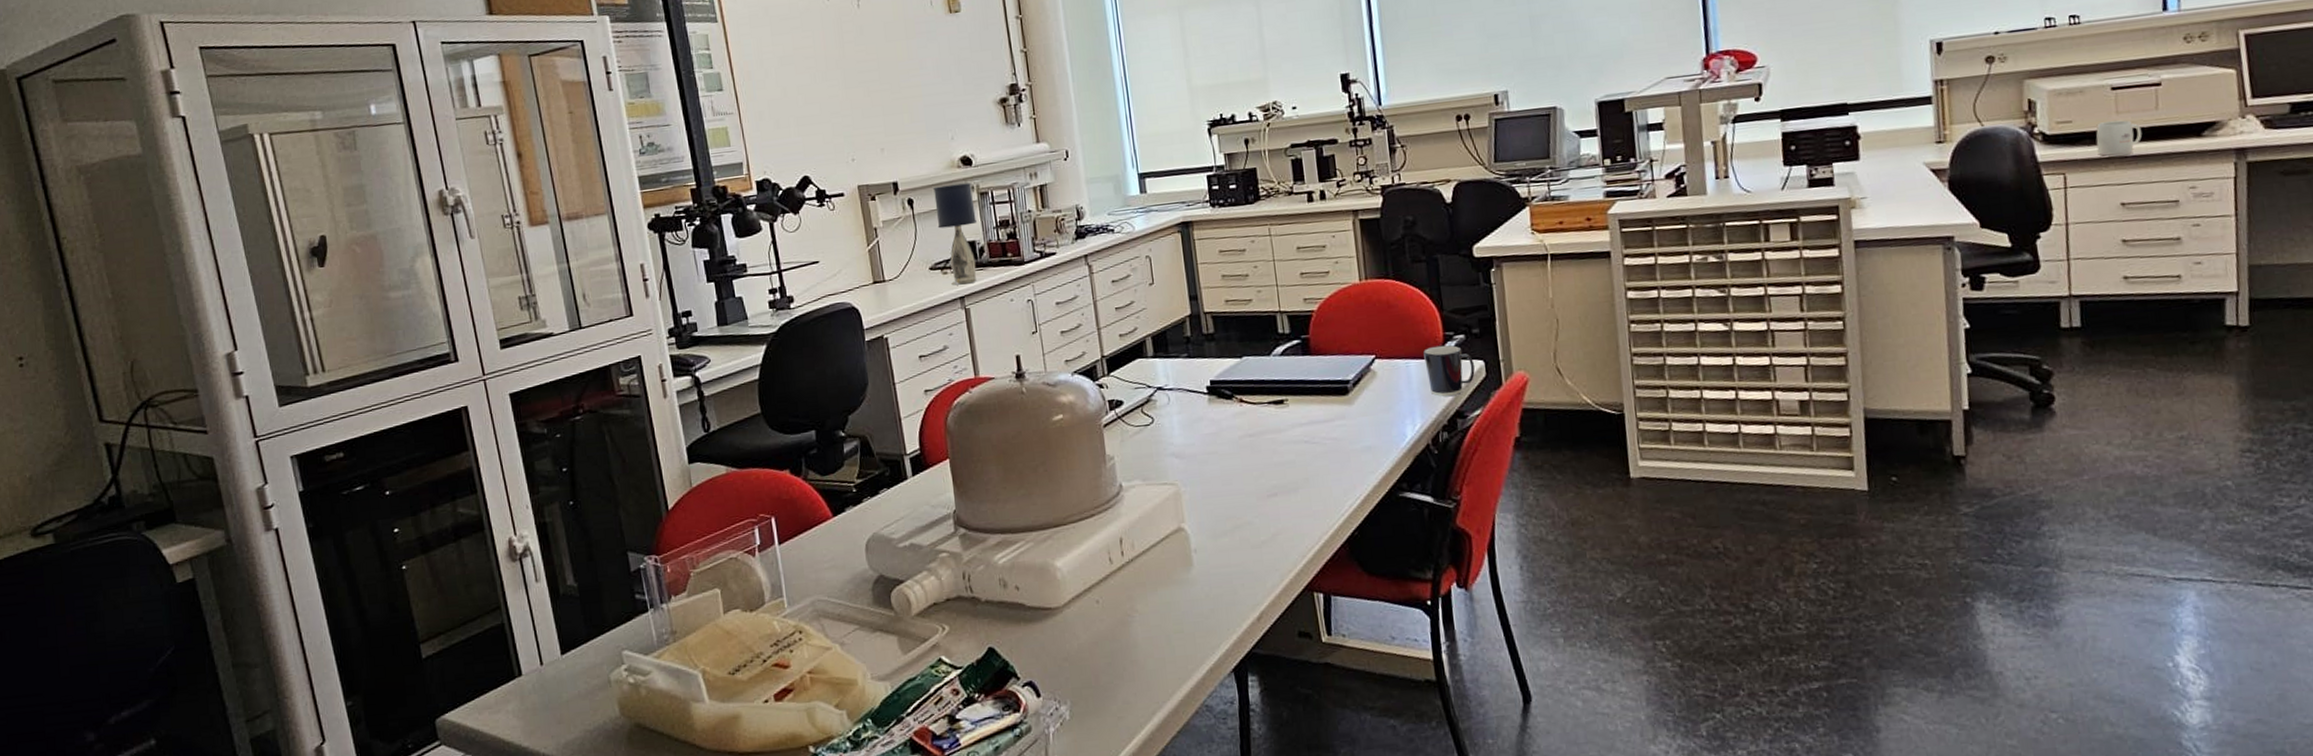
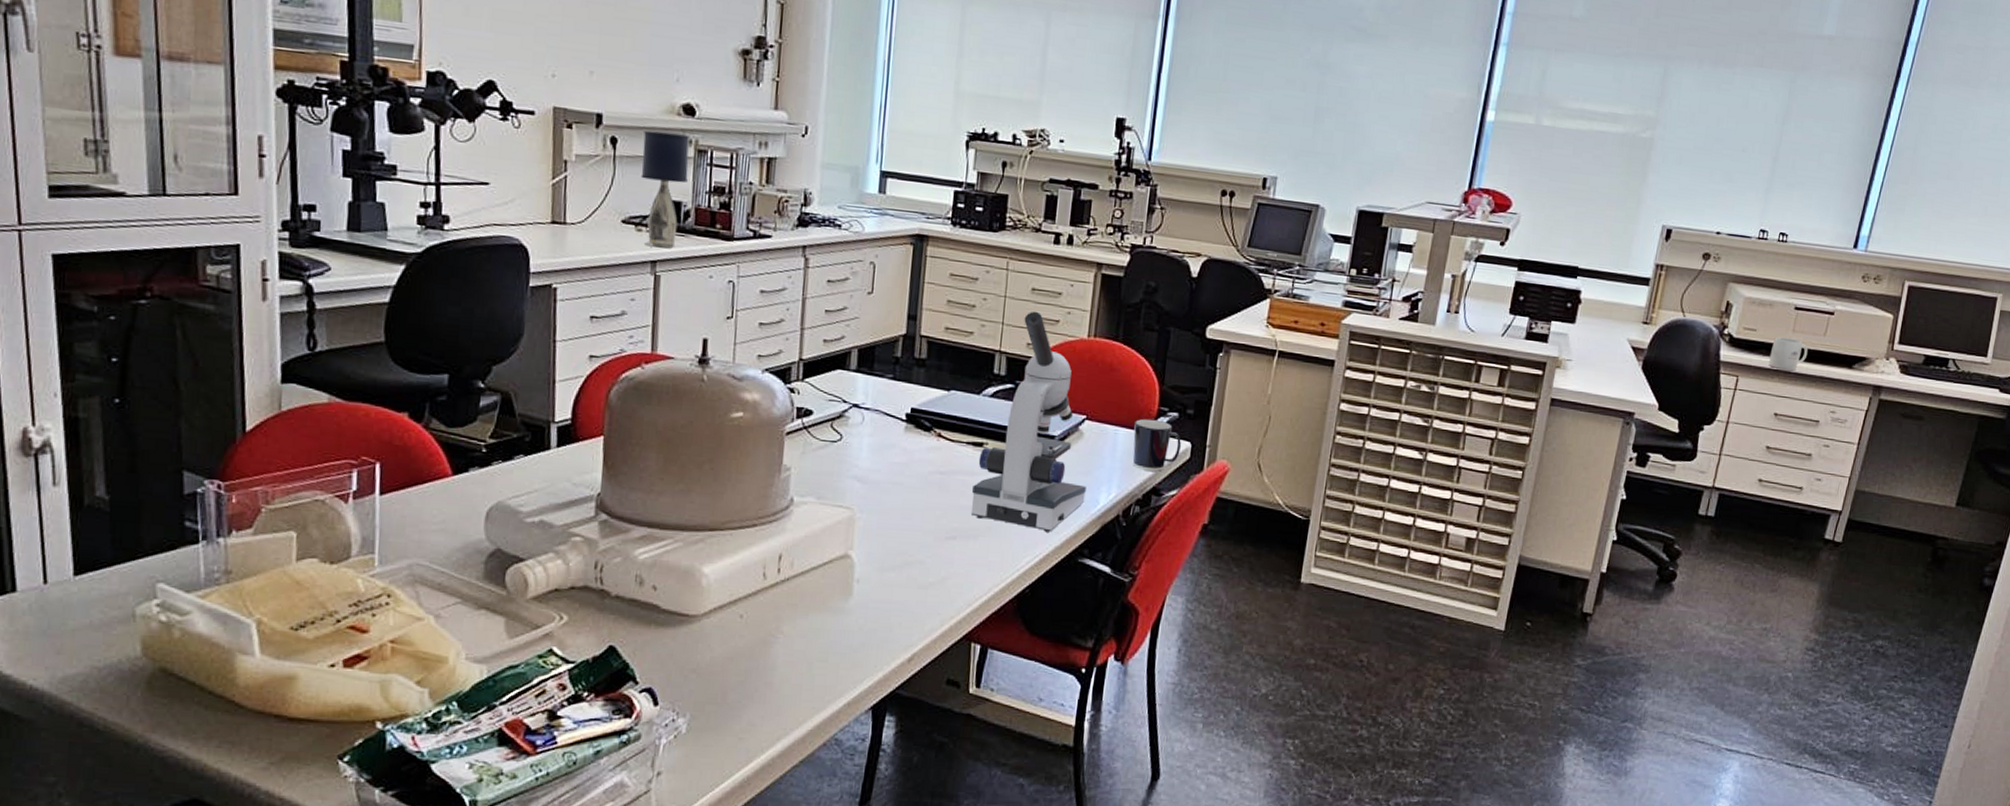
microscope: none [1282,267,1392,474] -> present [972,311,1086,533]

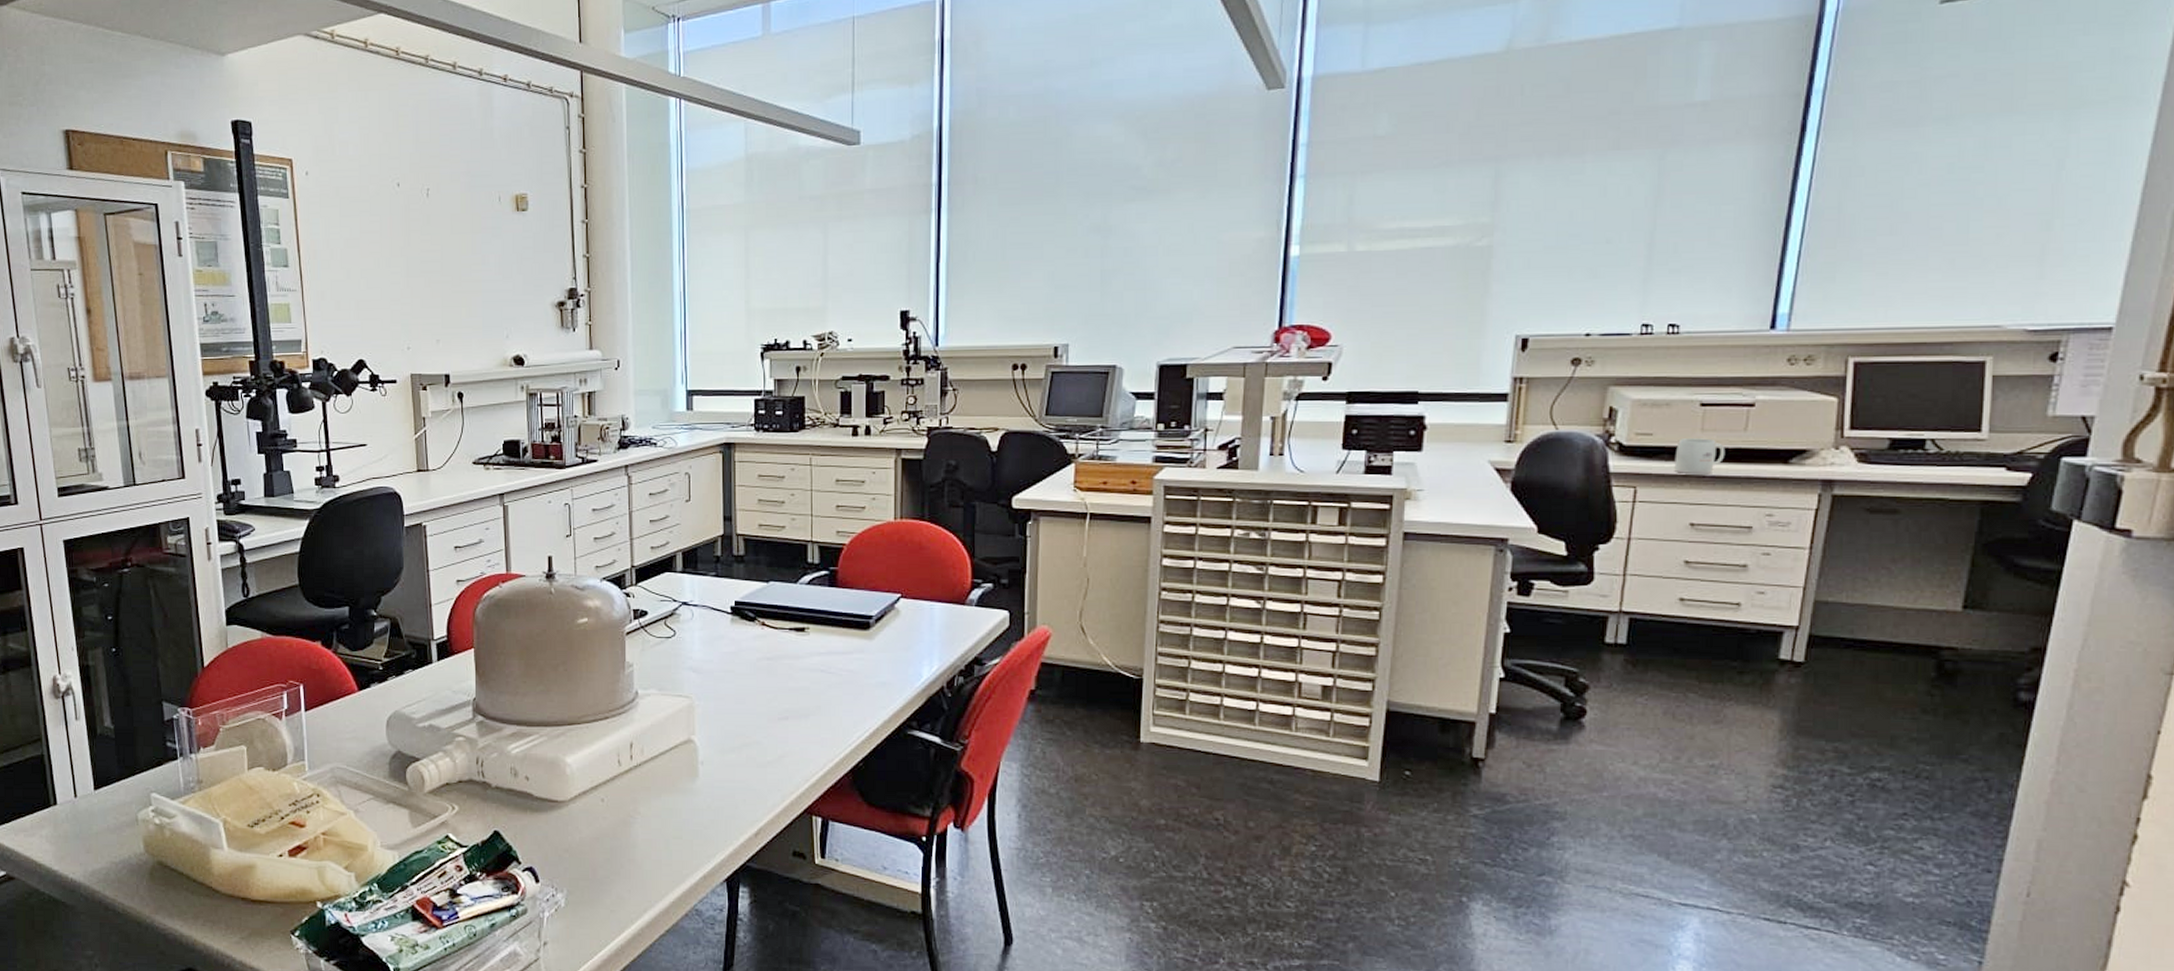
table lamp: present [640,130,690,248] -> none [484,382,523,482]
microscope: present [972,311,1086,533] -> none [799,500,908,708]
mug: present [1132,418,1181,472] -> none [949,592,998,643]

